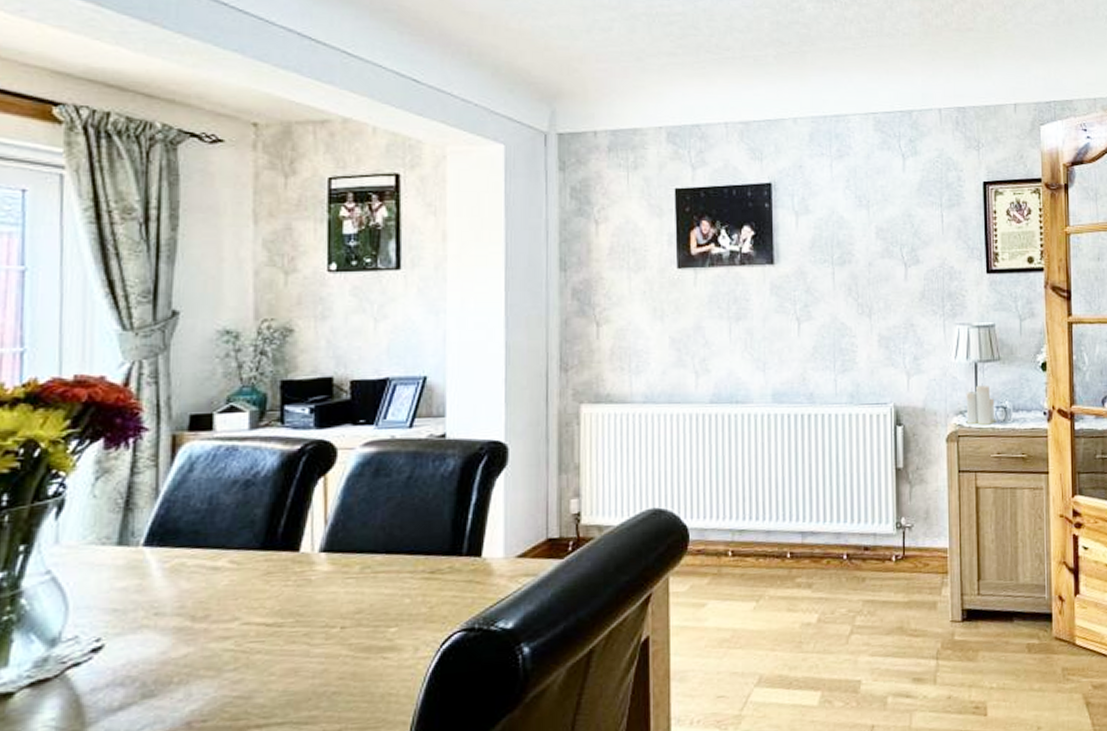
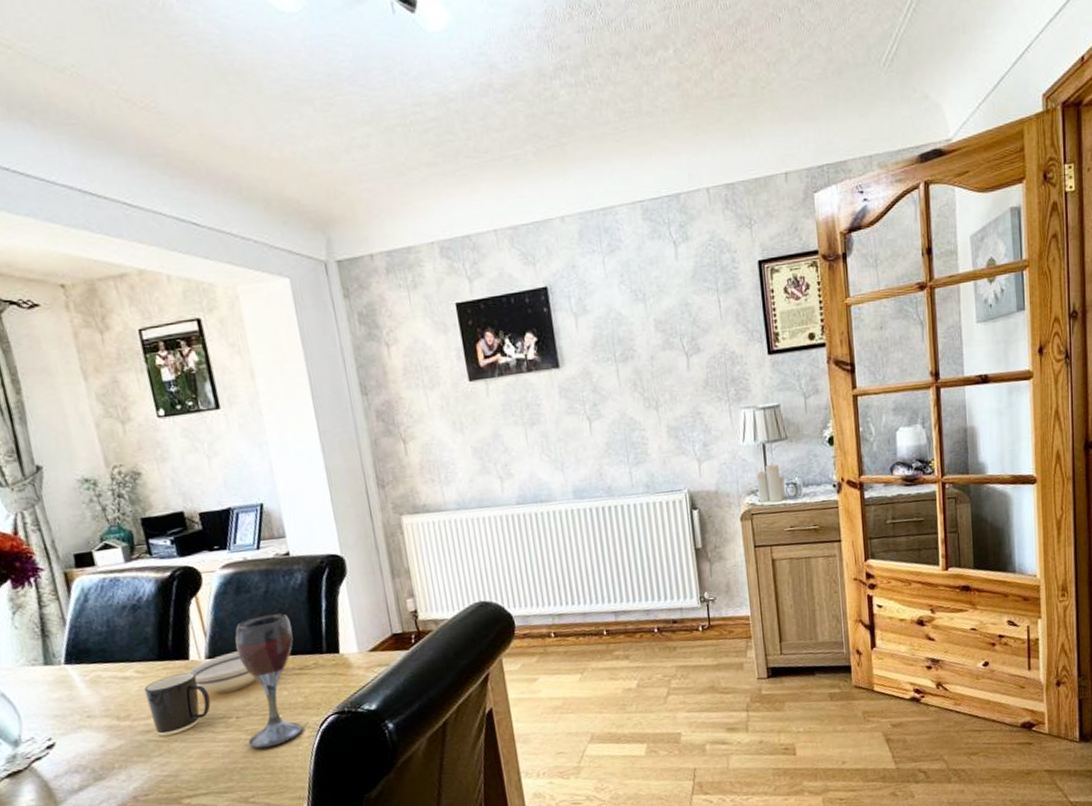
mug: none [234,566,315,646] -> present [143,672,211,737]
bowl: none [293,545,376,597] -> present [187,651,256,694]
cup: none [348,504,431,669] -> present [234,613,304,749]

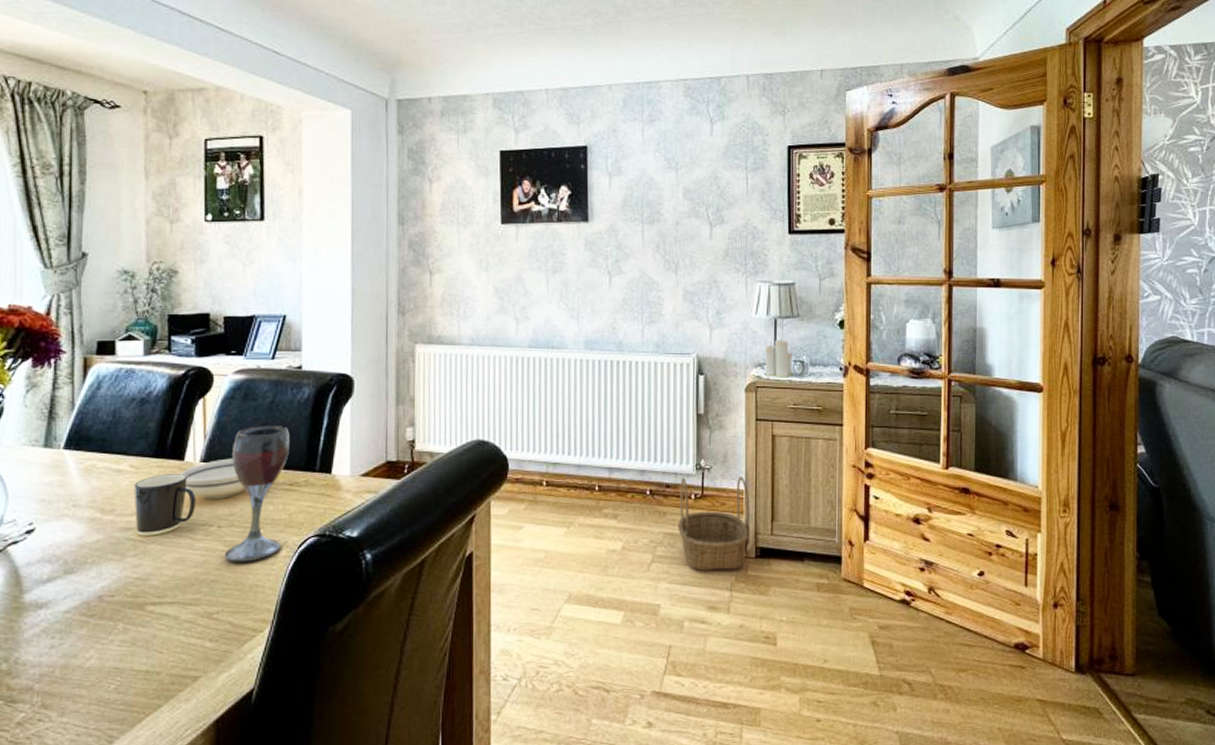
basket: none [686,603,760,697] -> present [678,477,750,570]

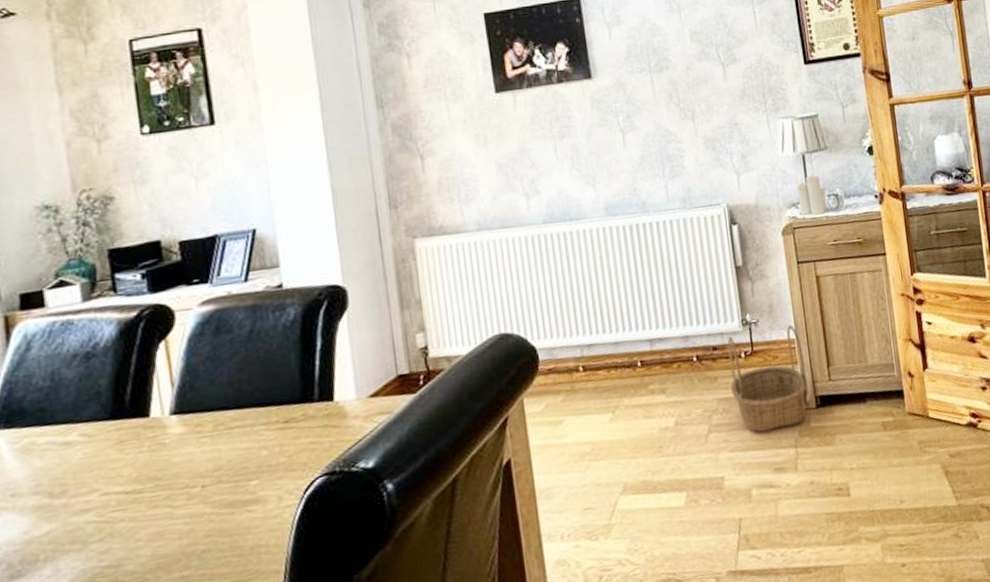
mug: present [133,473,197,536] -> none [88,432,172,516]
bowl: present [180,458,245,500] -> none [146,404,231,457]
cup: present [224,426,289,562] -> none [208,356,284,524]

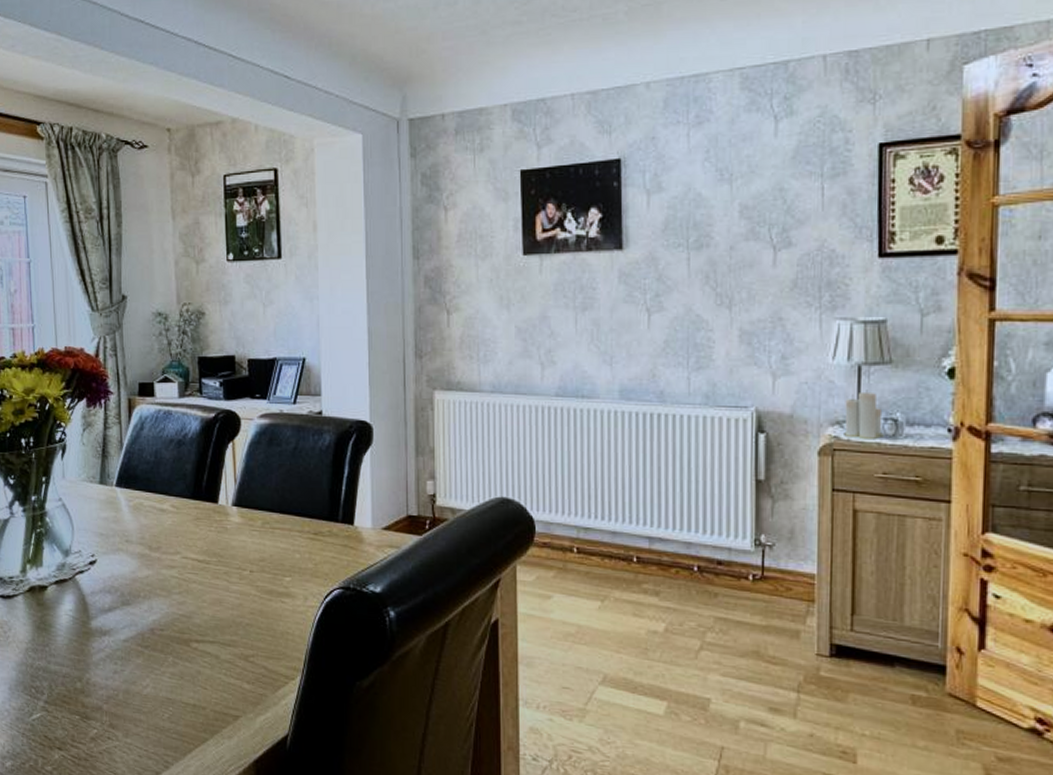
basket: present [727,325,807,432] -> none [732,554,823,668]

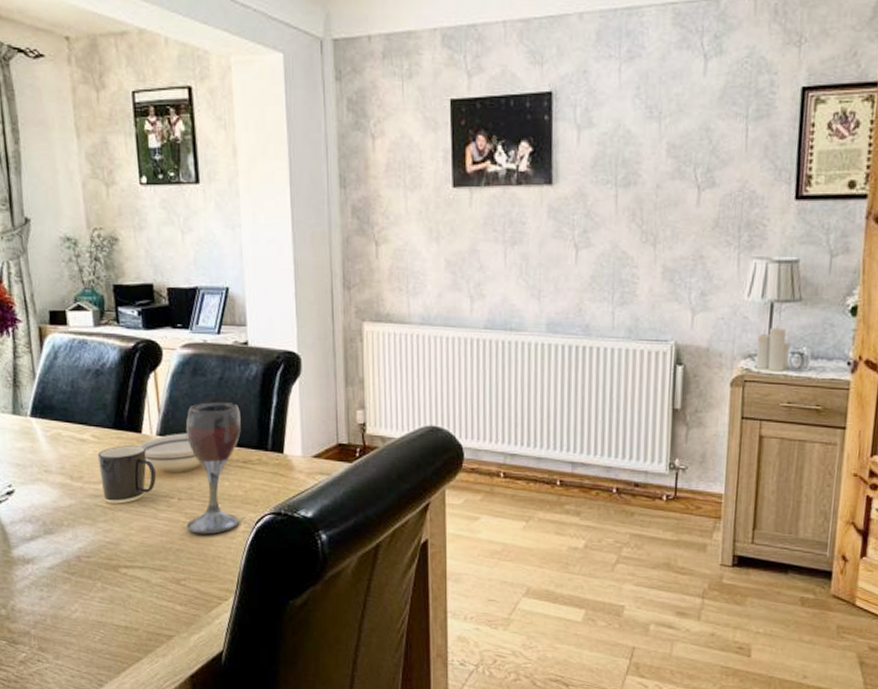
mug: none [175,515,231,576] -> present [97,444,157,504]
bowl: none [214,503,274,545] -> present [138,433,201,473]
cup: none [256,472,313,609] -> present [185,402,241,534]

